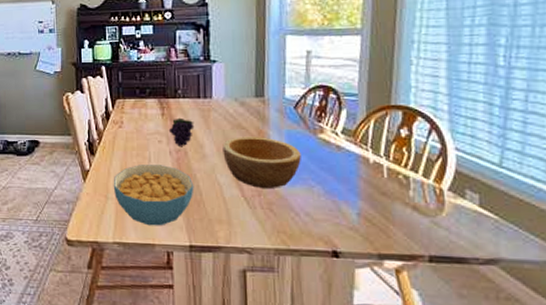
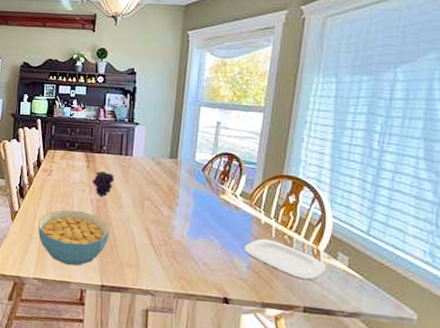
bowl: present [222,137,301,188] -> none [137,192,204,240]
plate: none [351,180,453,225] -> present [243,238,326,281]

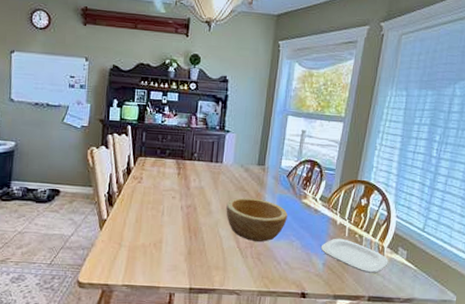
cereal bowl: present [38,210,110,266] -> none [127,217,199,271]
fruit: present [92,170,115,197] -> none [182,177,205,204]
bowl: none [137,192,204,240] -> present [226,197,288,242]

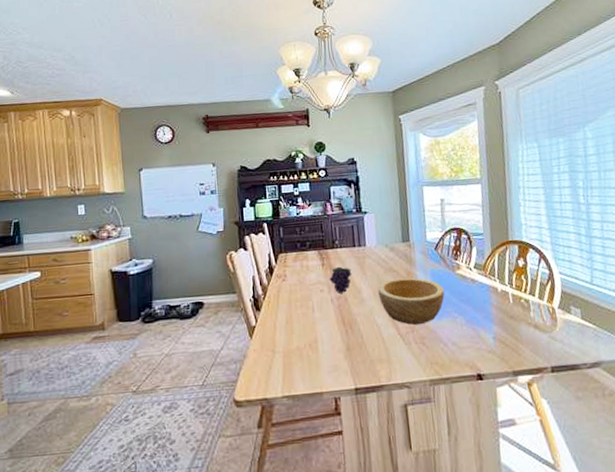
fruit: none [182,177,205,204] -> present [329,266,352,294]
plate: present [320,238,388,273] -> none [486,306,564,340]

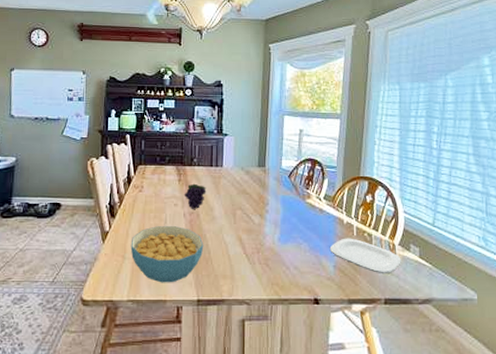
cereal bowl: none [279,313,356,375] -> present [130,226,204,283]
bowl: present [378,277,445,325] -> none [229,201,292,246]
plate: none [486,306,564,340] -> present [329,238,401,273]

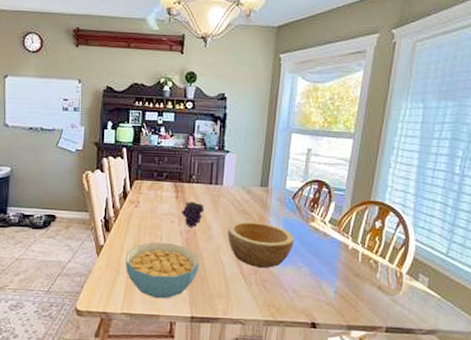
bowl: none [229,201,292,246] -> present [227,221,294,268]
plate: present [329,238,401,273] -> none [331,264,408,302]

